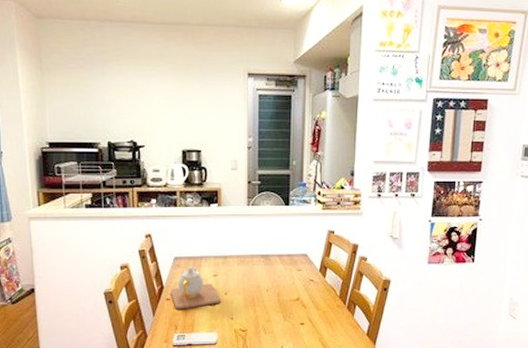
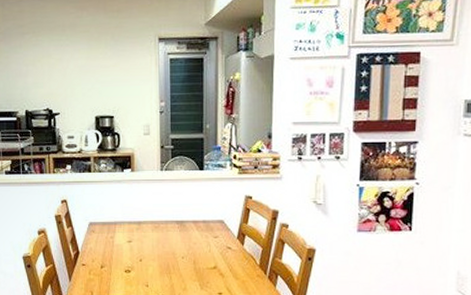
teapot: present [170,266,221,309] -> none [85,231,136,275]

